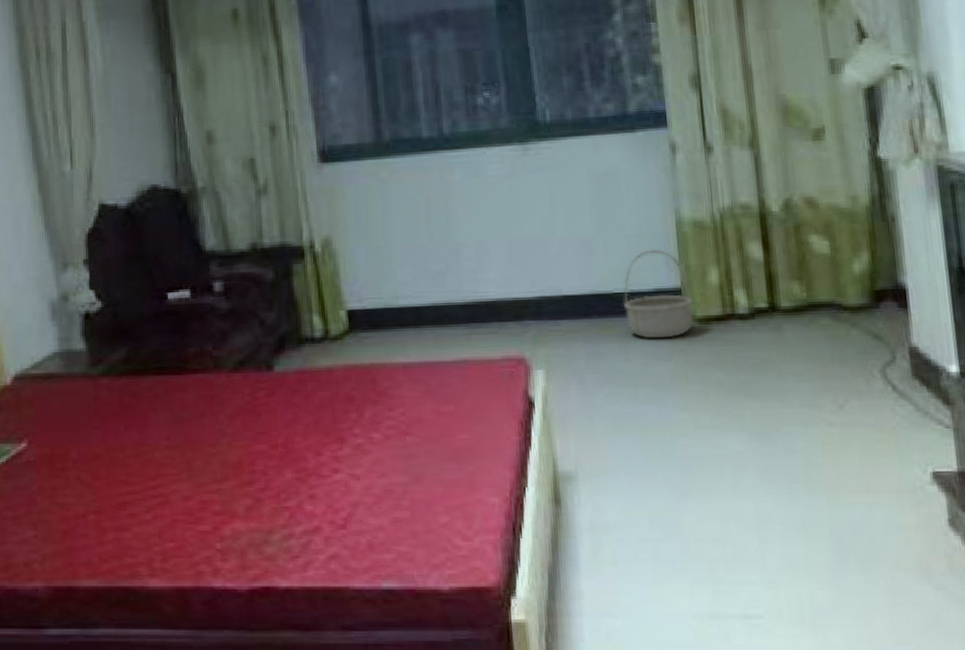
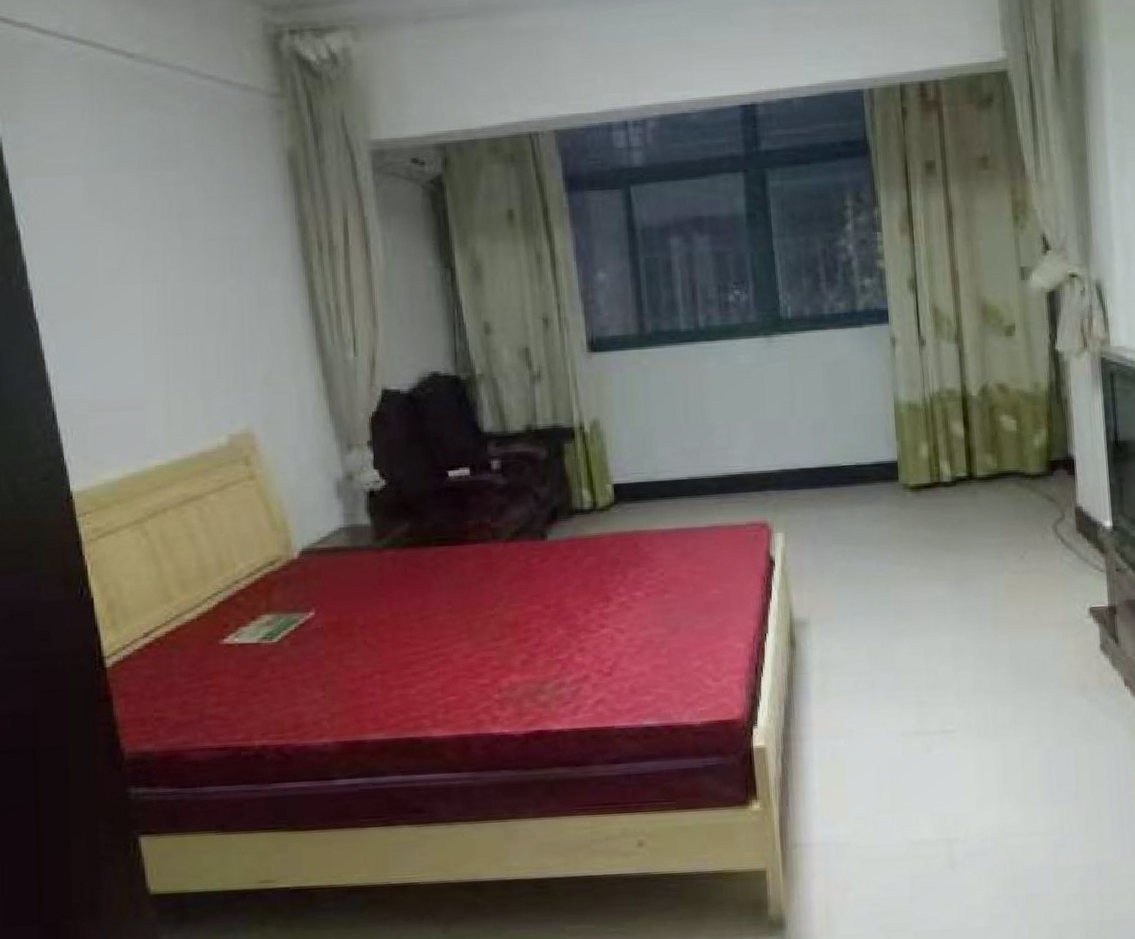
basket: present [623,249,694,339] -> none [850,428,908,505]

